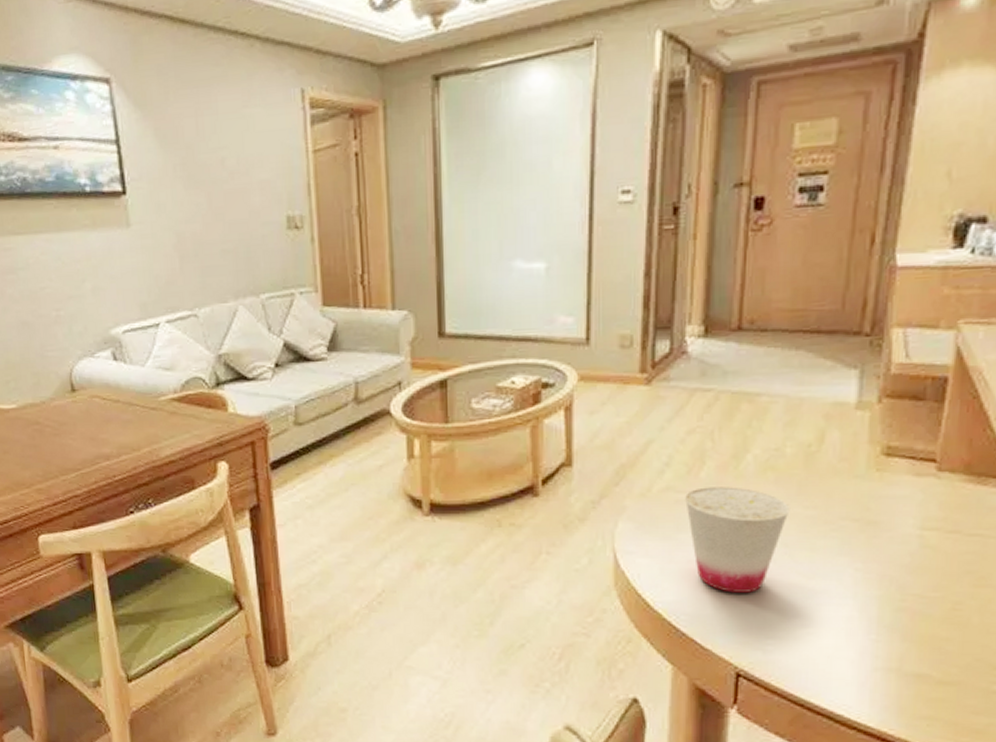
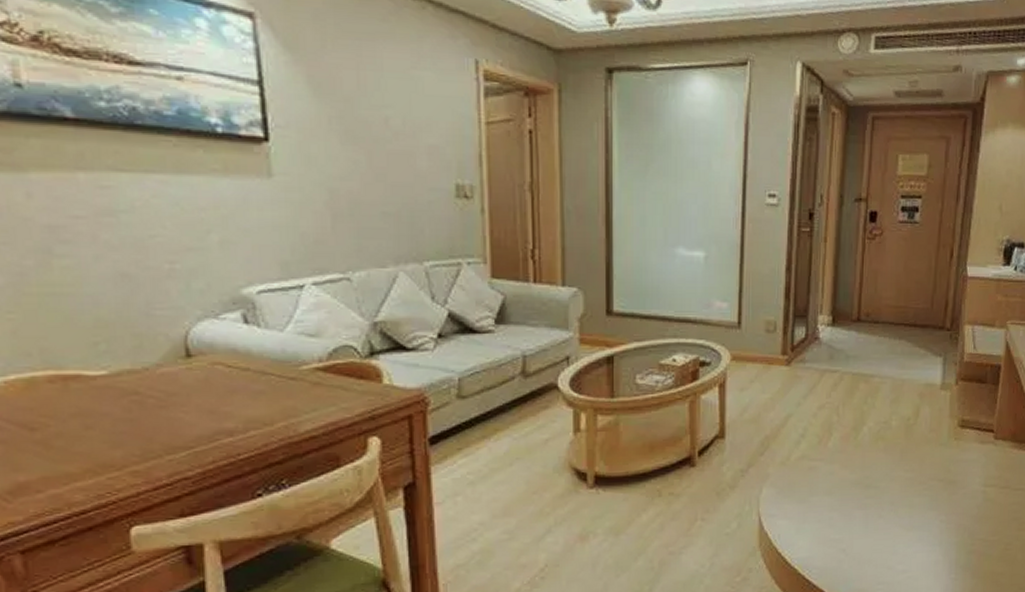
cup: present [685,487,790,593] -> none [817,454,895,547]

